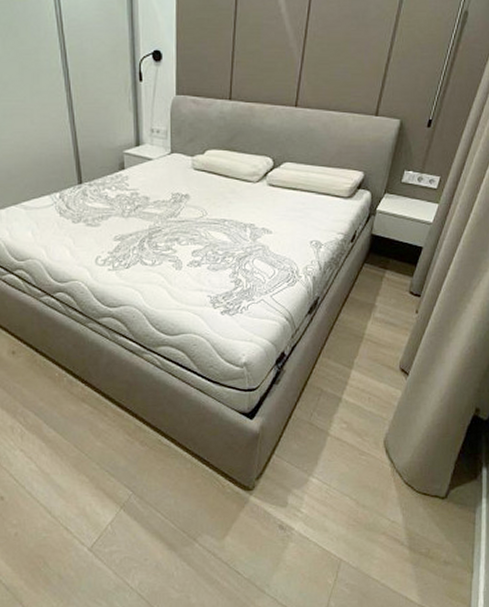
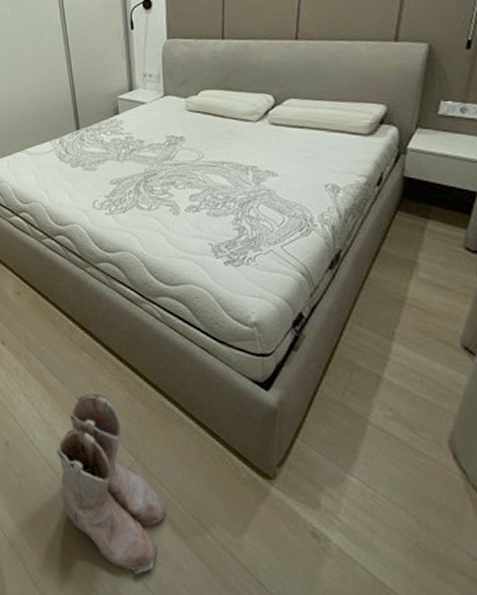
boots: none [54,441,161,589] -> present [55,393,167,575]

